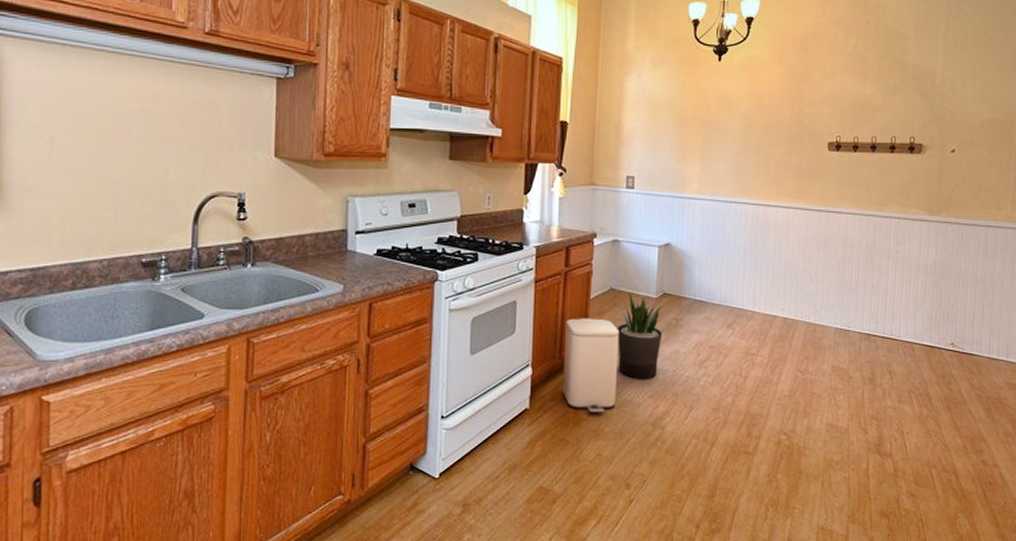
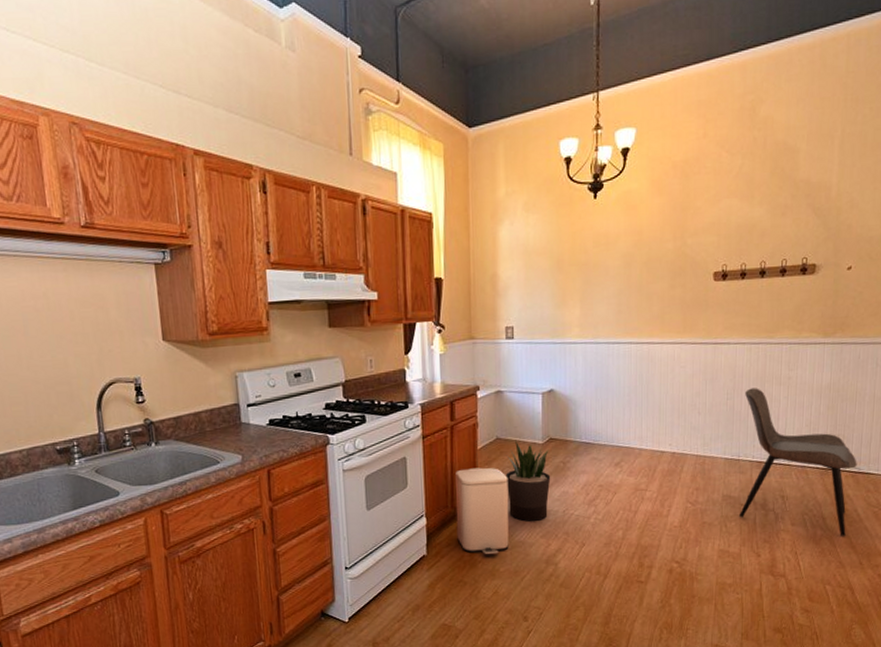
dining chair: none [848,259,961,418] -> present [739,388,857,536]

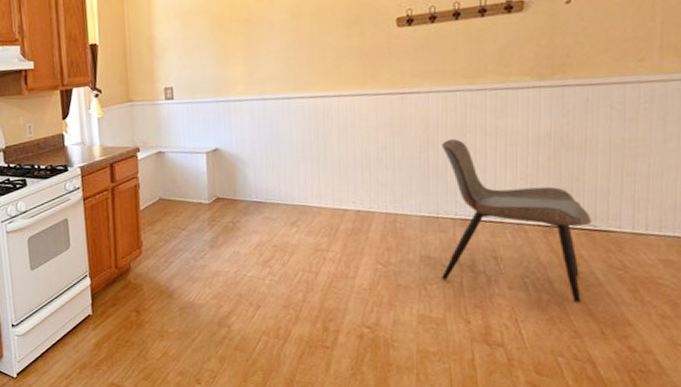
pedal bin: present [455,467,509,555] -> none [118,228,177,316]
planter: present [505,440,551,522] -> none [170,200,220,282]

